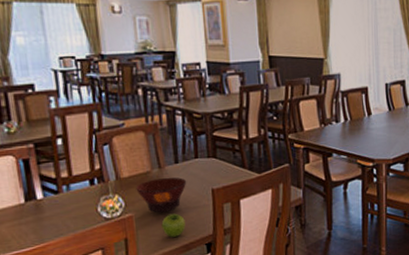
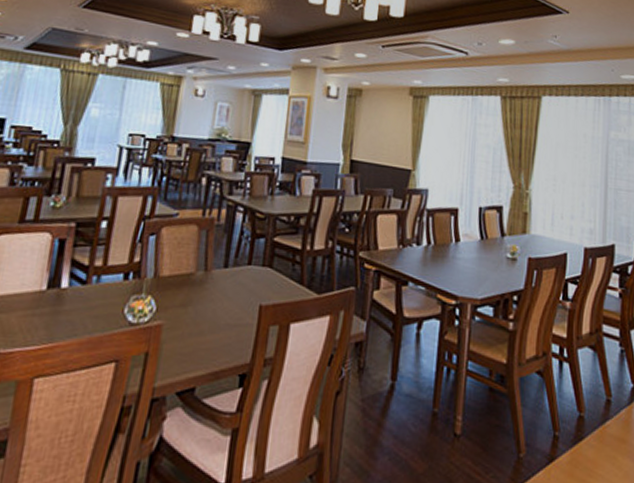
bowl: present [136,177,187,213] -> none [173,282,233,327]
fruit: present [161,213,186,237] -> none [191,328,221,360]

